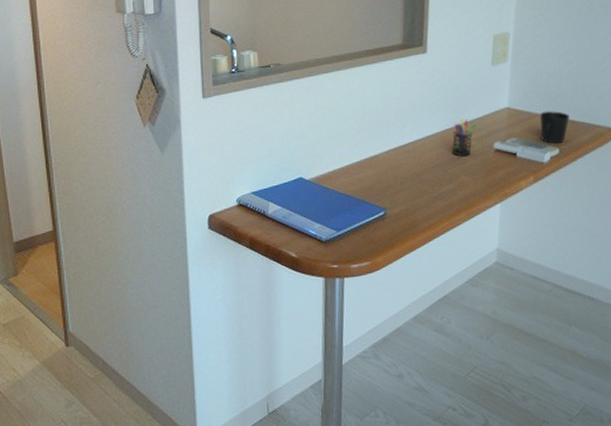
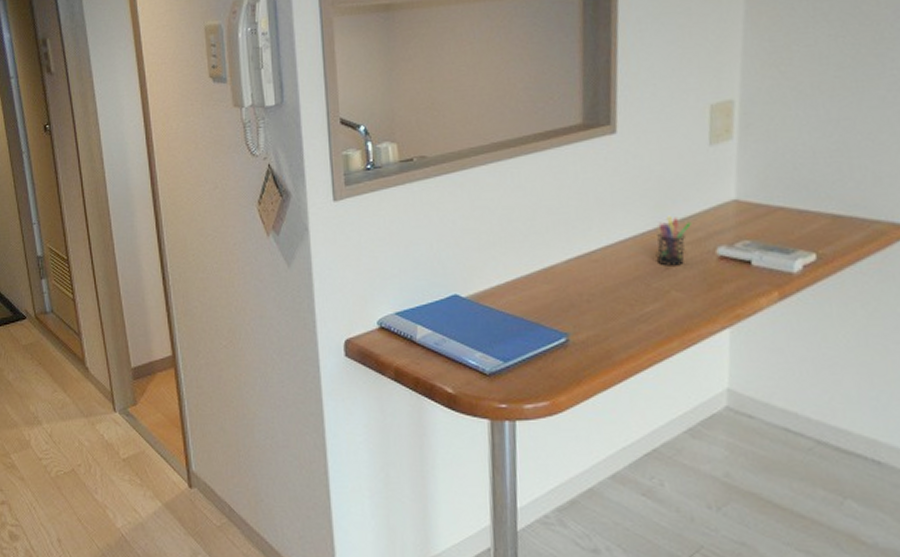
cup: present [540,111,570,144] -> none [785,202,831,248]

